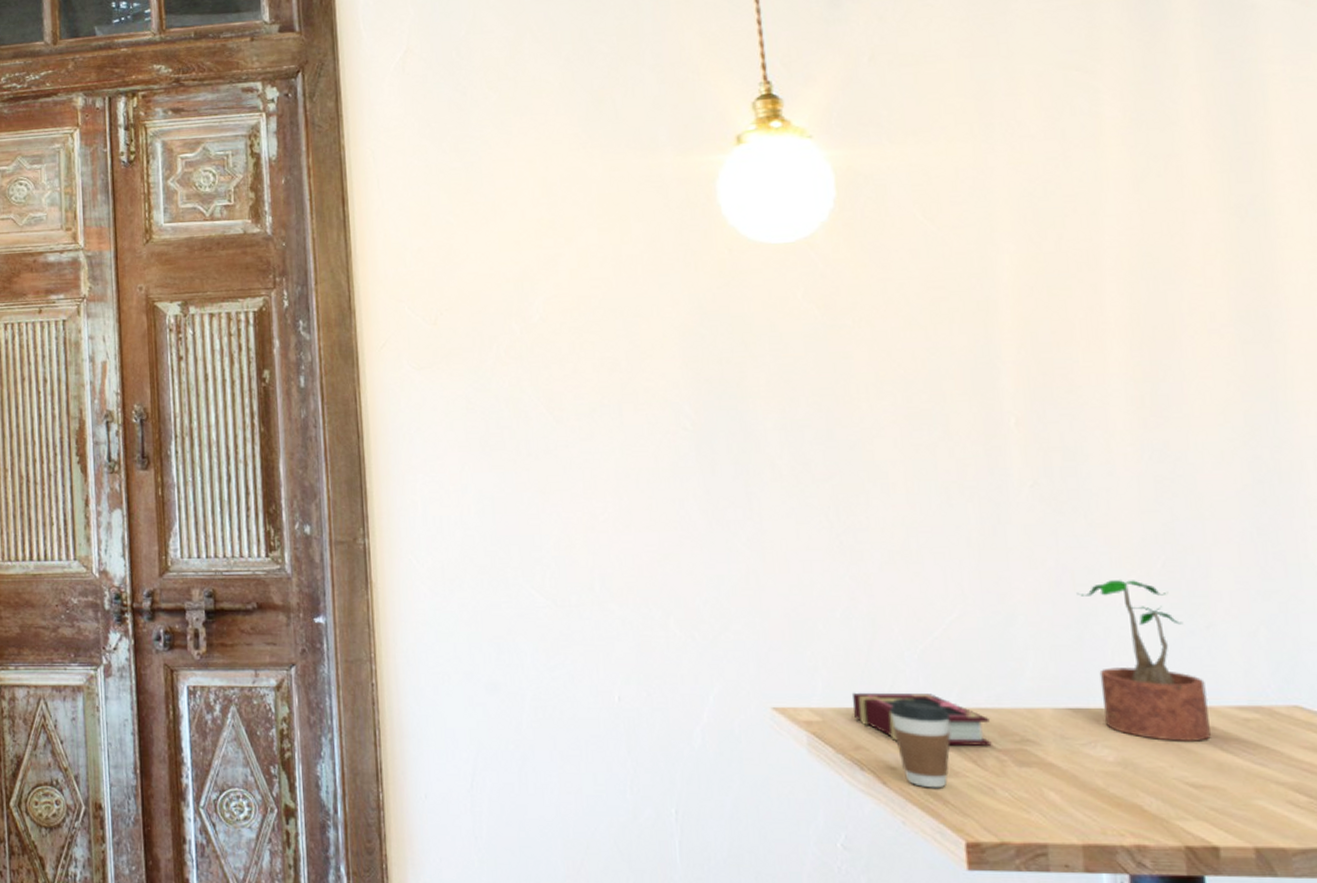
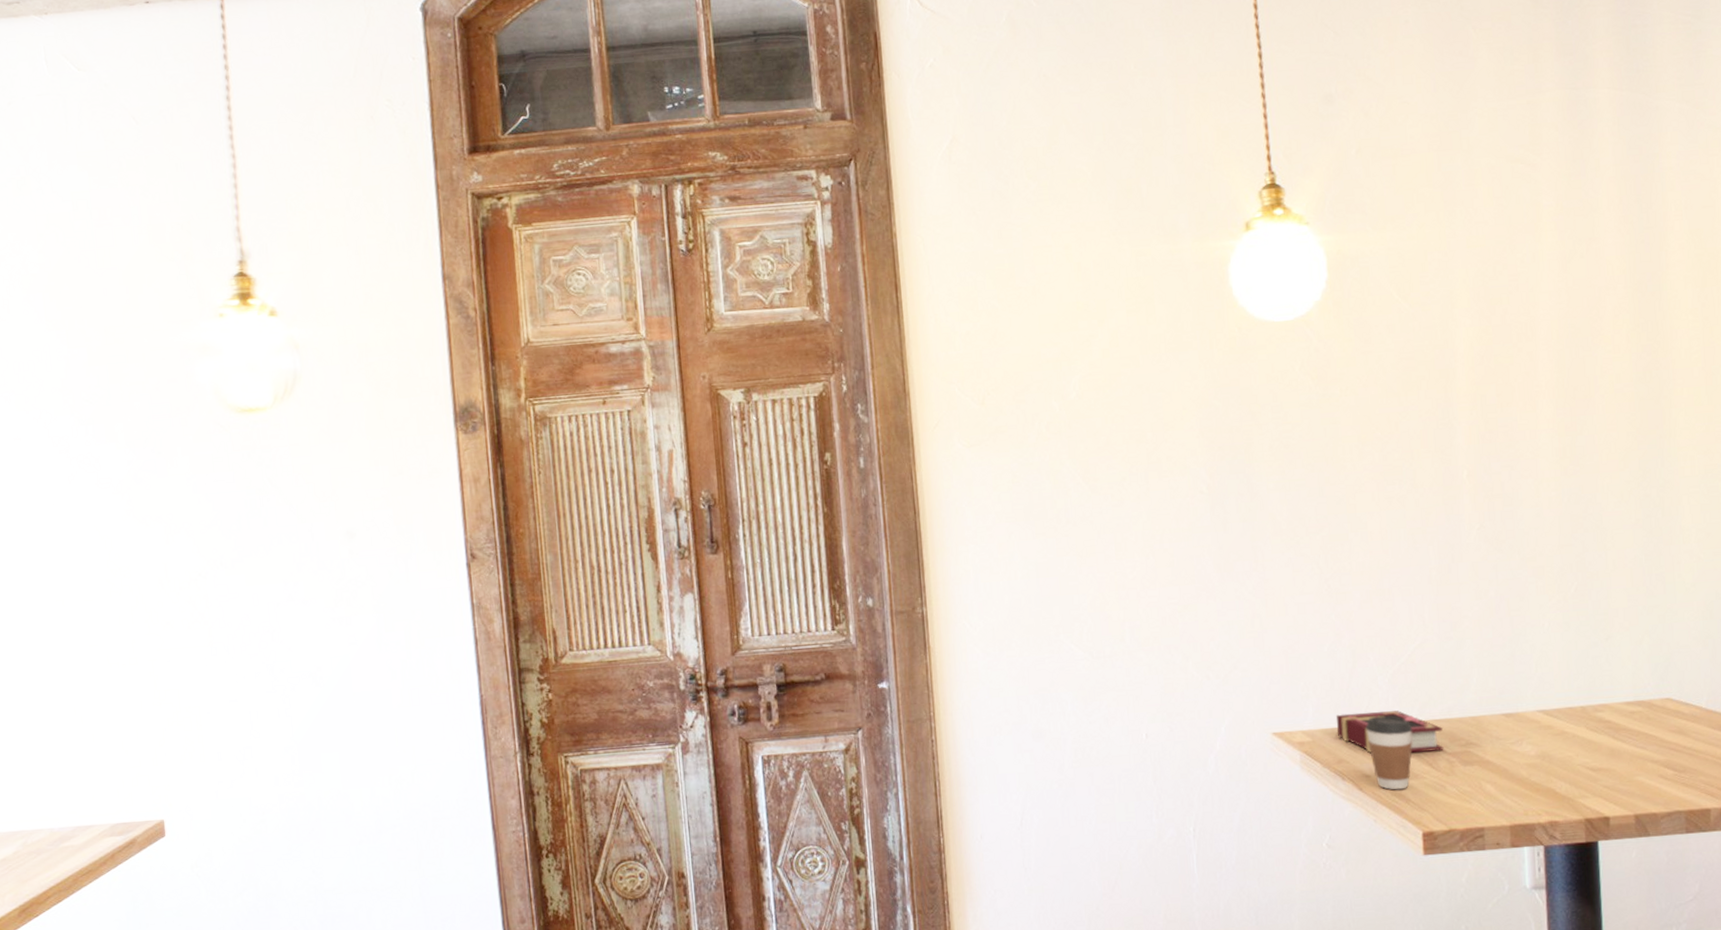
potted plant: present [1077,580,1211,741] -> none [1511,603,1606,735]

